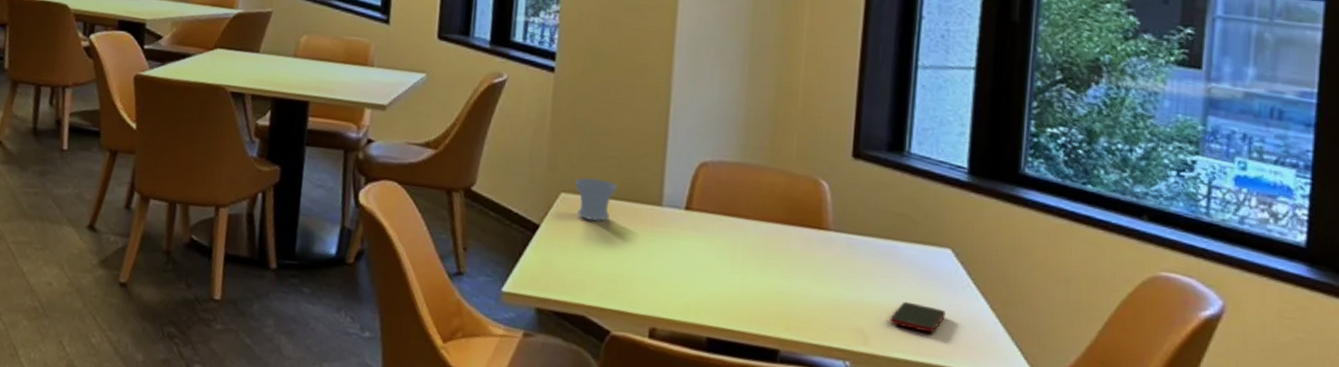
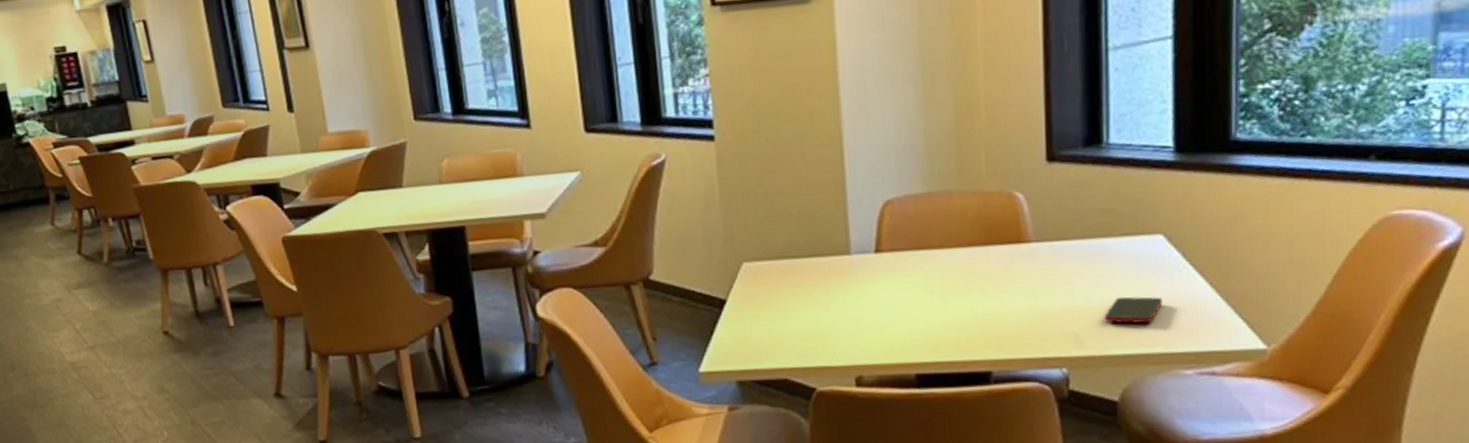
cup: present [574,177,618,222] -> none [754,240,801,285]

